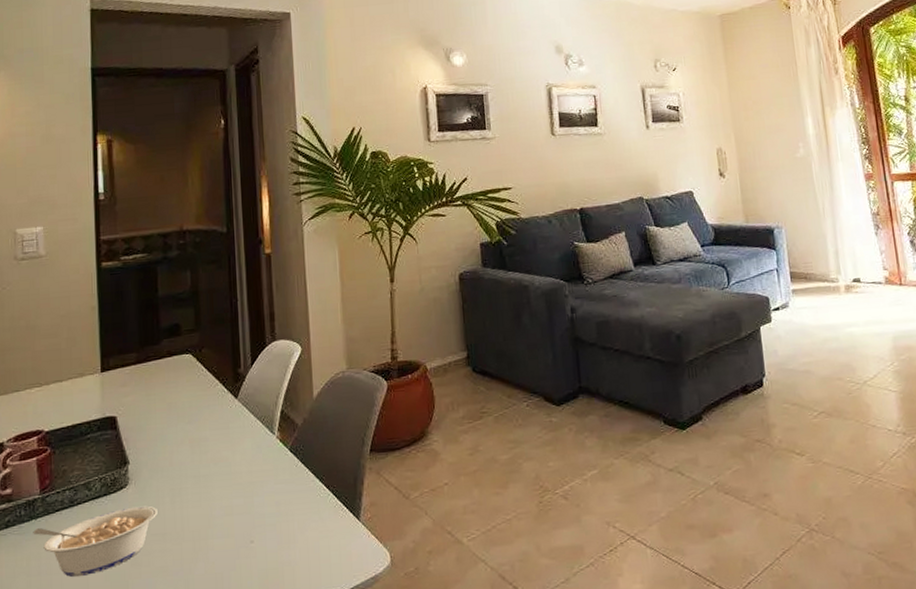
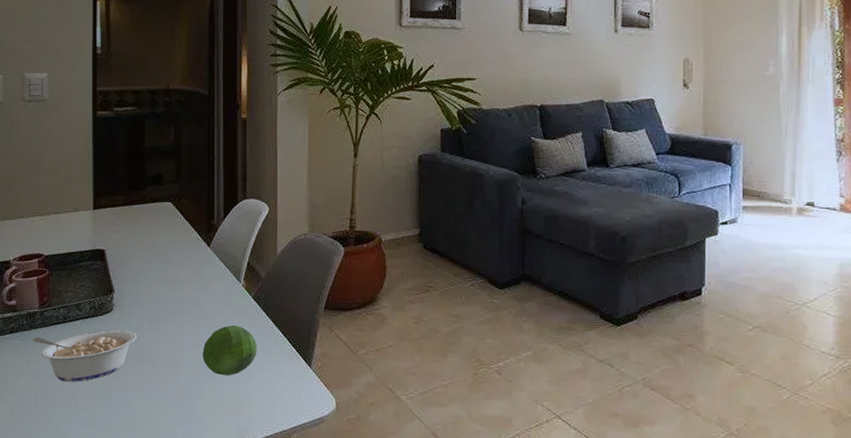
fruit: none [235,483,298,544] -> present [203,324,257,376]

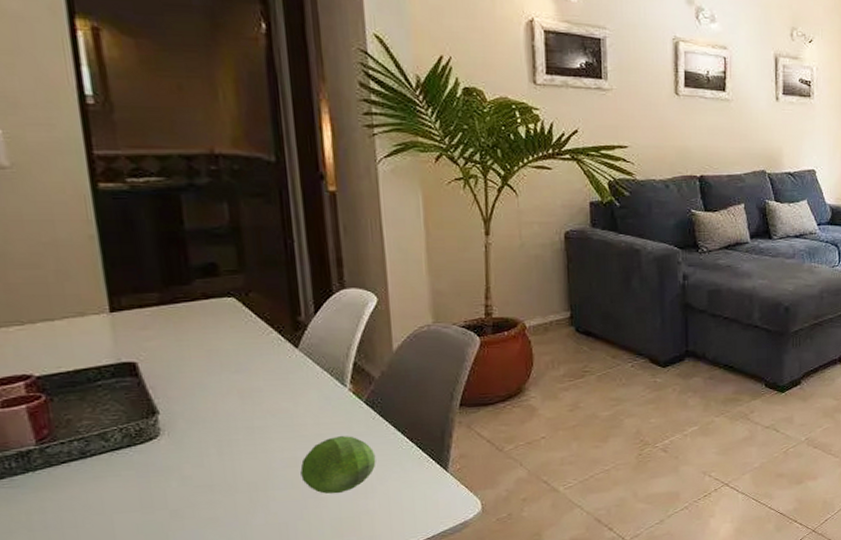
legume: present [32,329,137,383] -> none [31,457,201,531]

